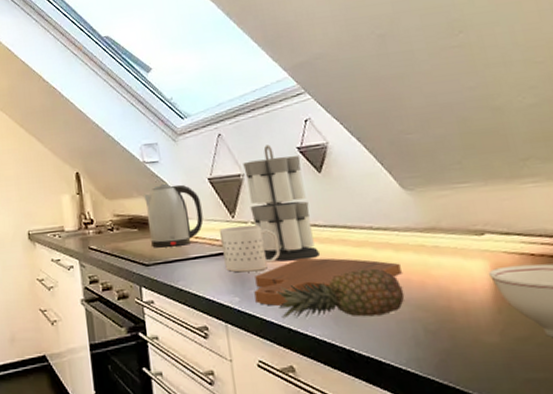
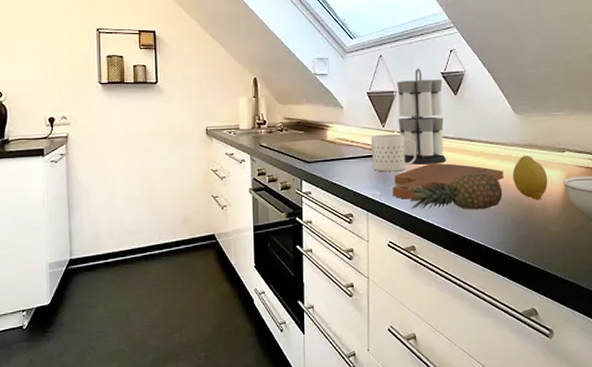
kettle: present [144,184,204,248] -> none [312,95,359,148]
fruit: none [413,241,468,301] -> present [513,155,548,200]

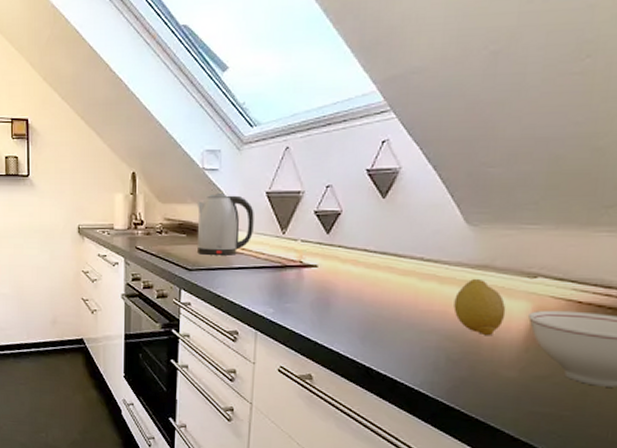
kettle: none [312,95,359,148] -> present [196,194,254,255]
mug: present [370,133,417,172] -> none [266,242,325,287]
cutting board: present [392,163,503,199] -> none [289,280,441,321]
spice rack: present [397,68,446,165] -> none [303,163,368,282]
fruit: present [409,173,503,210] -> none [310,296,437,341]

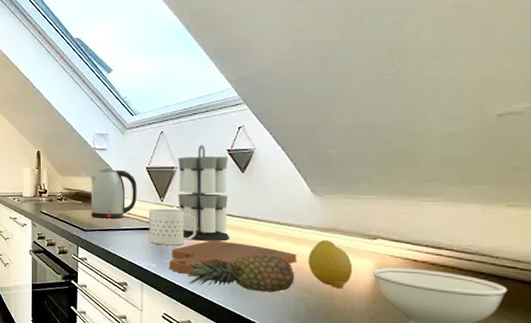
mug: none [266,242,325,287] -> present [148,208,197,246]
cutting board: none [289,280,441,321] -> present [169,240,297,274]
spice rack: none [303,163,368,282] -> present [178,145,229,241]
fruit: none [310,296,437,341] -> present [187,254,295,293]

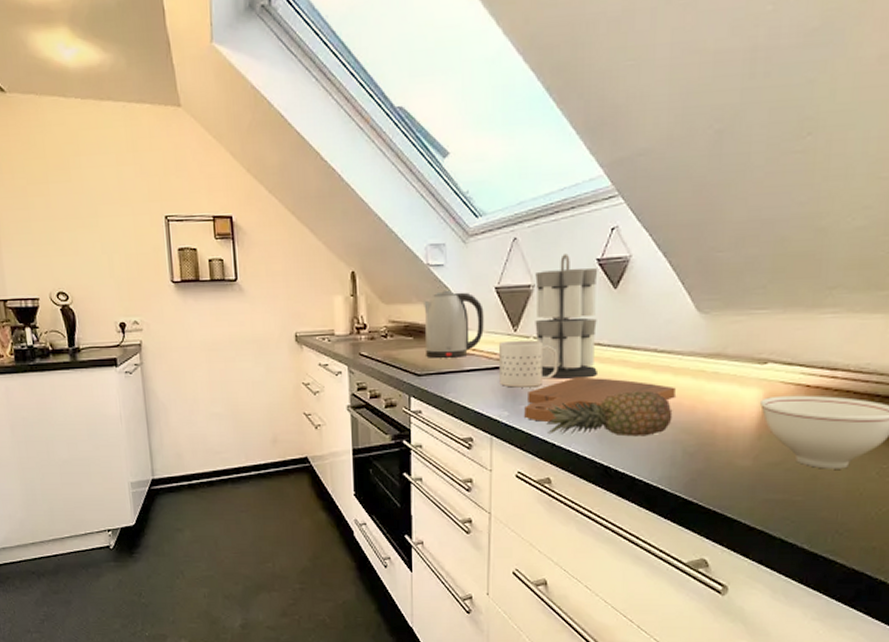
fruit: present [308,239,353,289] -> none [688,367,739,426]

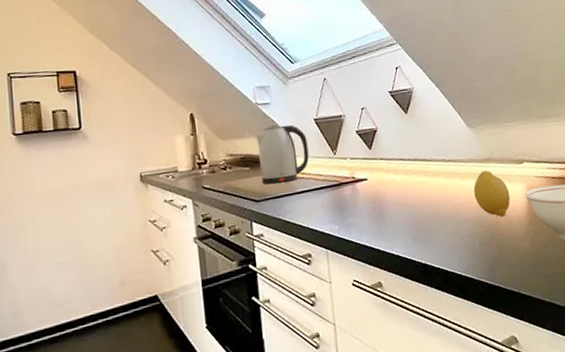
mug: present [498,339,559,388] -> none [322,160,374,204]
cutting board: present [524,377,676,422] -> none [351,187,465,231]
spice rack: present [535,253,598,379] -> none [344,88,404,192]
fruit: present [546,391,673,437] -> none [369,194,467,242]
fruit: none [688,367,739,426] -> present [473,170,511,217]

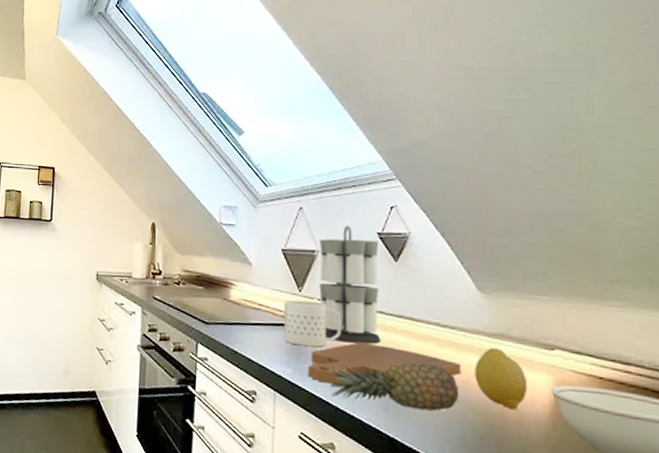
kettle: present [256,124,309,185] -> none [214,248,271,311]
mug: none [322,160,374,204] -> present [283,299,342,348]
spice rack: none [344,88,404,192] -> present [319,225,380,344]
cutting board: none [351,187,465,231] -> present [308,342,461,384]
fruit: none [369,194,467,242] -> present [330,362,459,411]

